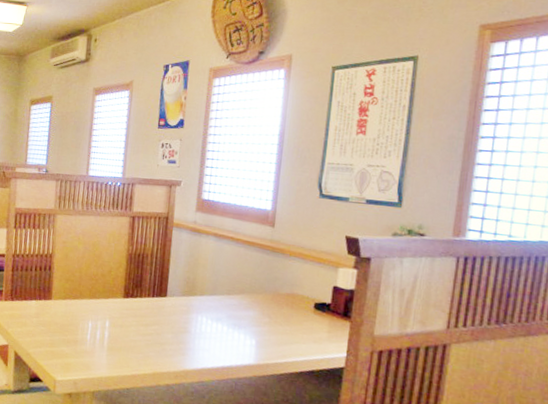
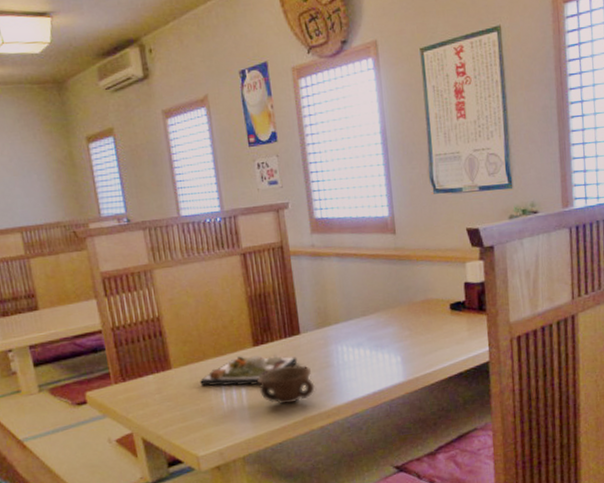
dinner plate: none [72,303,160,332] -> present [200,355,298,386]
bowl: none [120,321,170,356] -> present [257,365,315,405]

